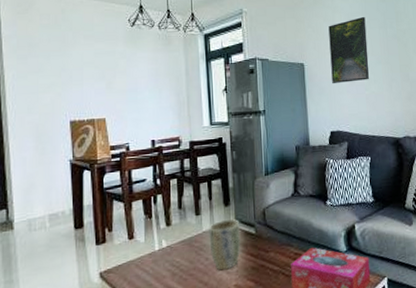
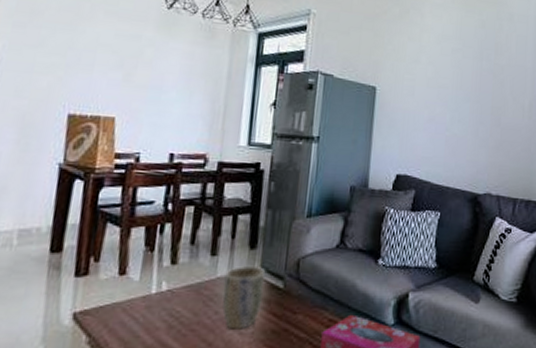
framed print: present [328,16,369,83] -> none [407,41,459,119]

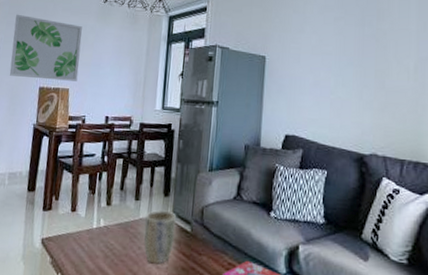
wall art: none [18,13,135,108] -> present [9,14,82,81]

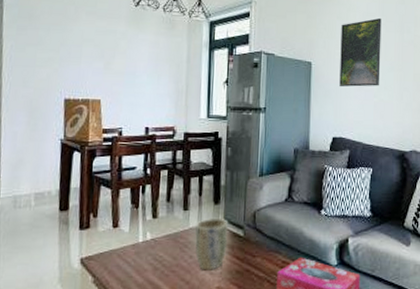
wall art: present [9,14,82,81] -> none [25,17,112,92]
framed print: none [294,10,341,83] -> present [339,17,382,87]

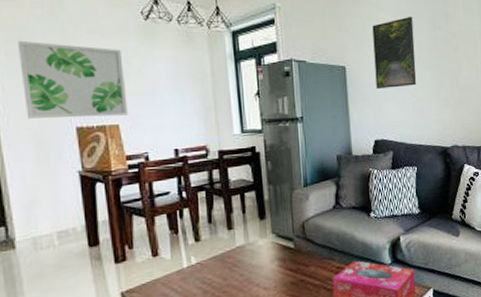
wall art: none [25,17,112,92] -> present [18,40,128,119]
plant pot: present [195,217,228,270] -> none [243,233,279,287]

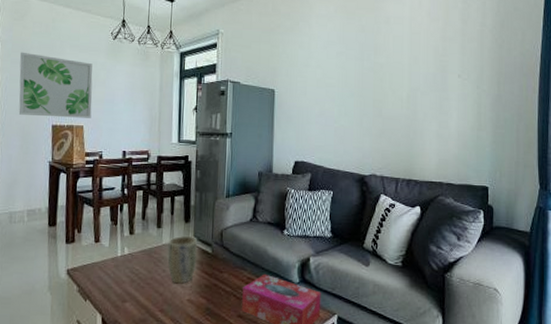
plant pot: none [243,233,279,287] -> present [167,235,198,284]
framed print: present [372,16,417,89] -> none [301,46,342,113]

